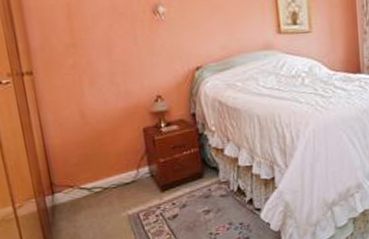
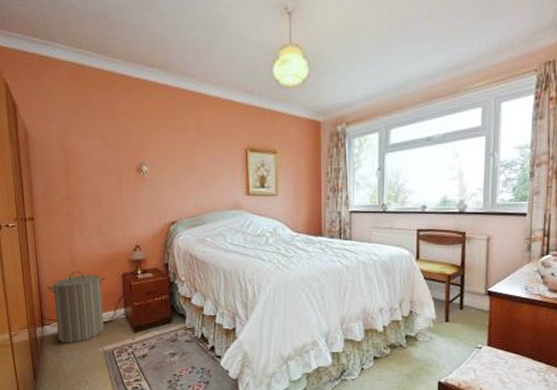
laundry hamper: none [55,128,127,211] -> present [47,270,106,343]

